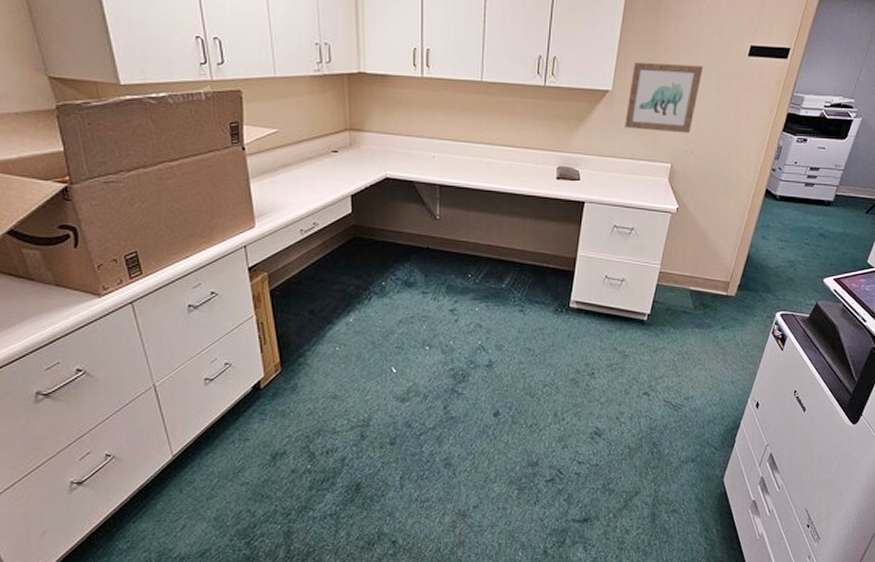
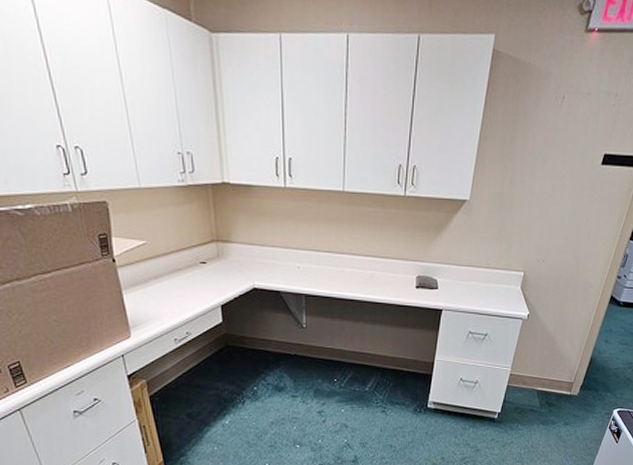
wall art: present [625,63,703,133] -> none [481,172,557,242]

